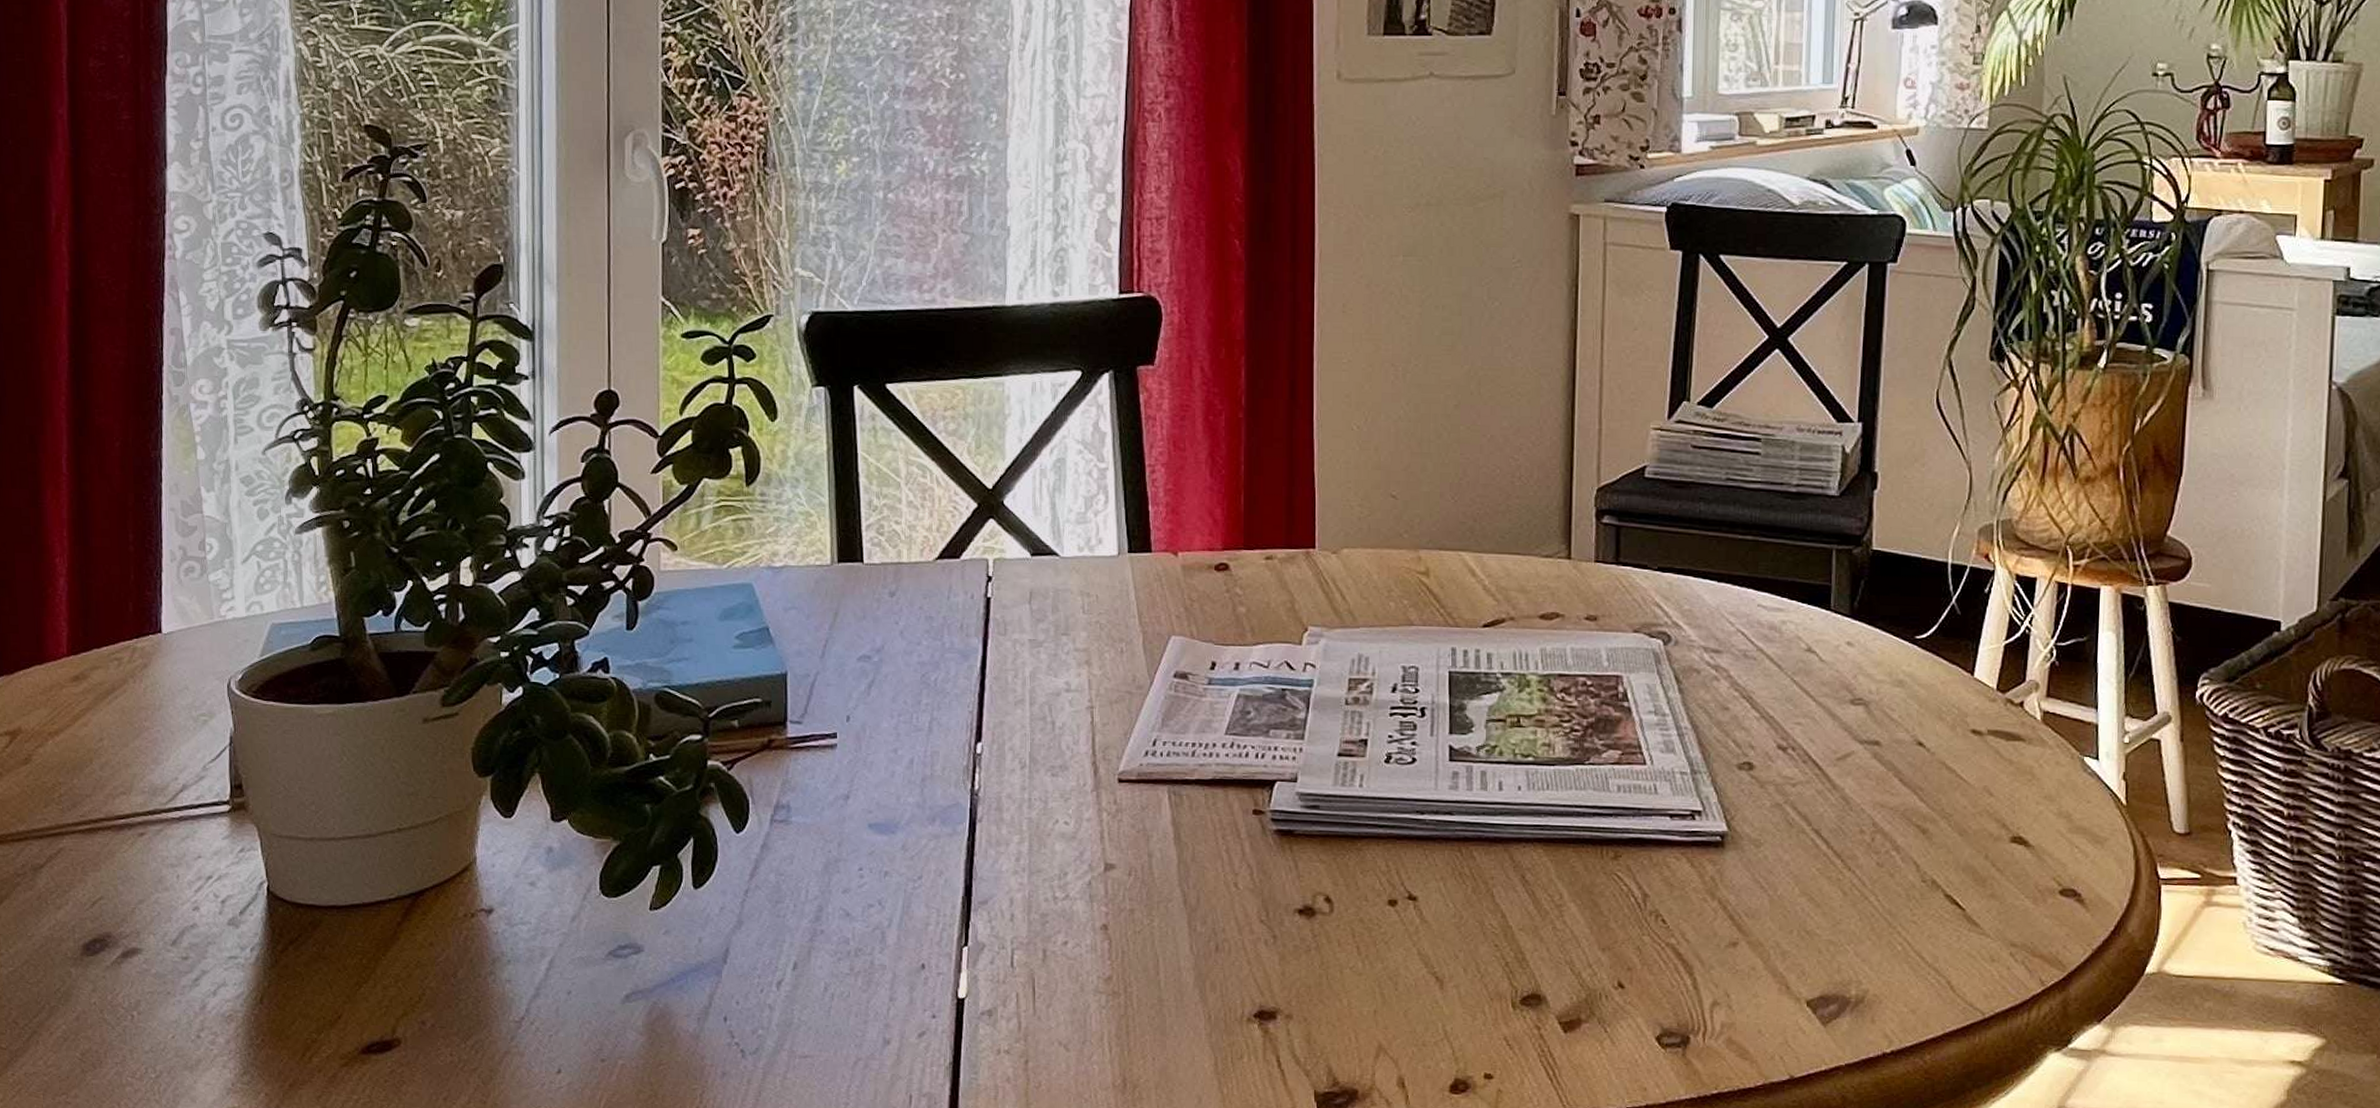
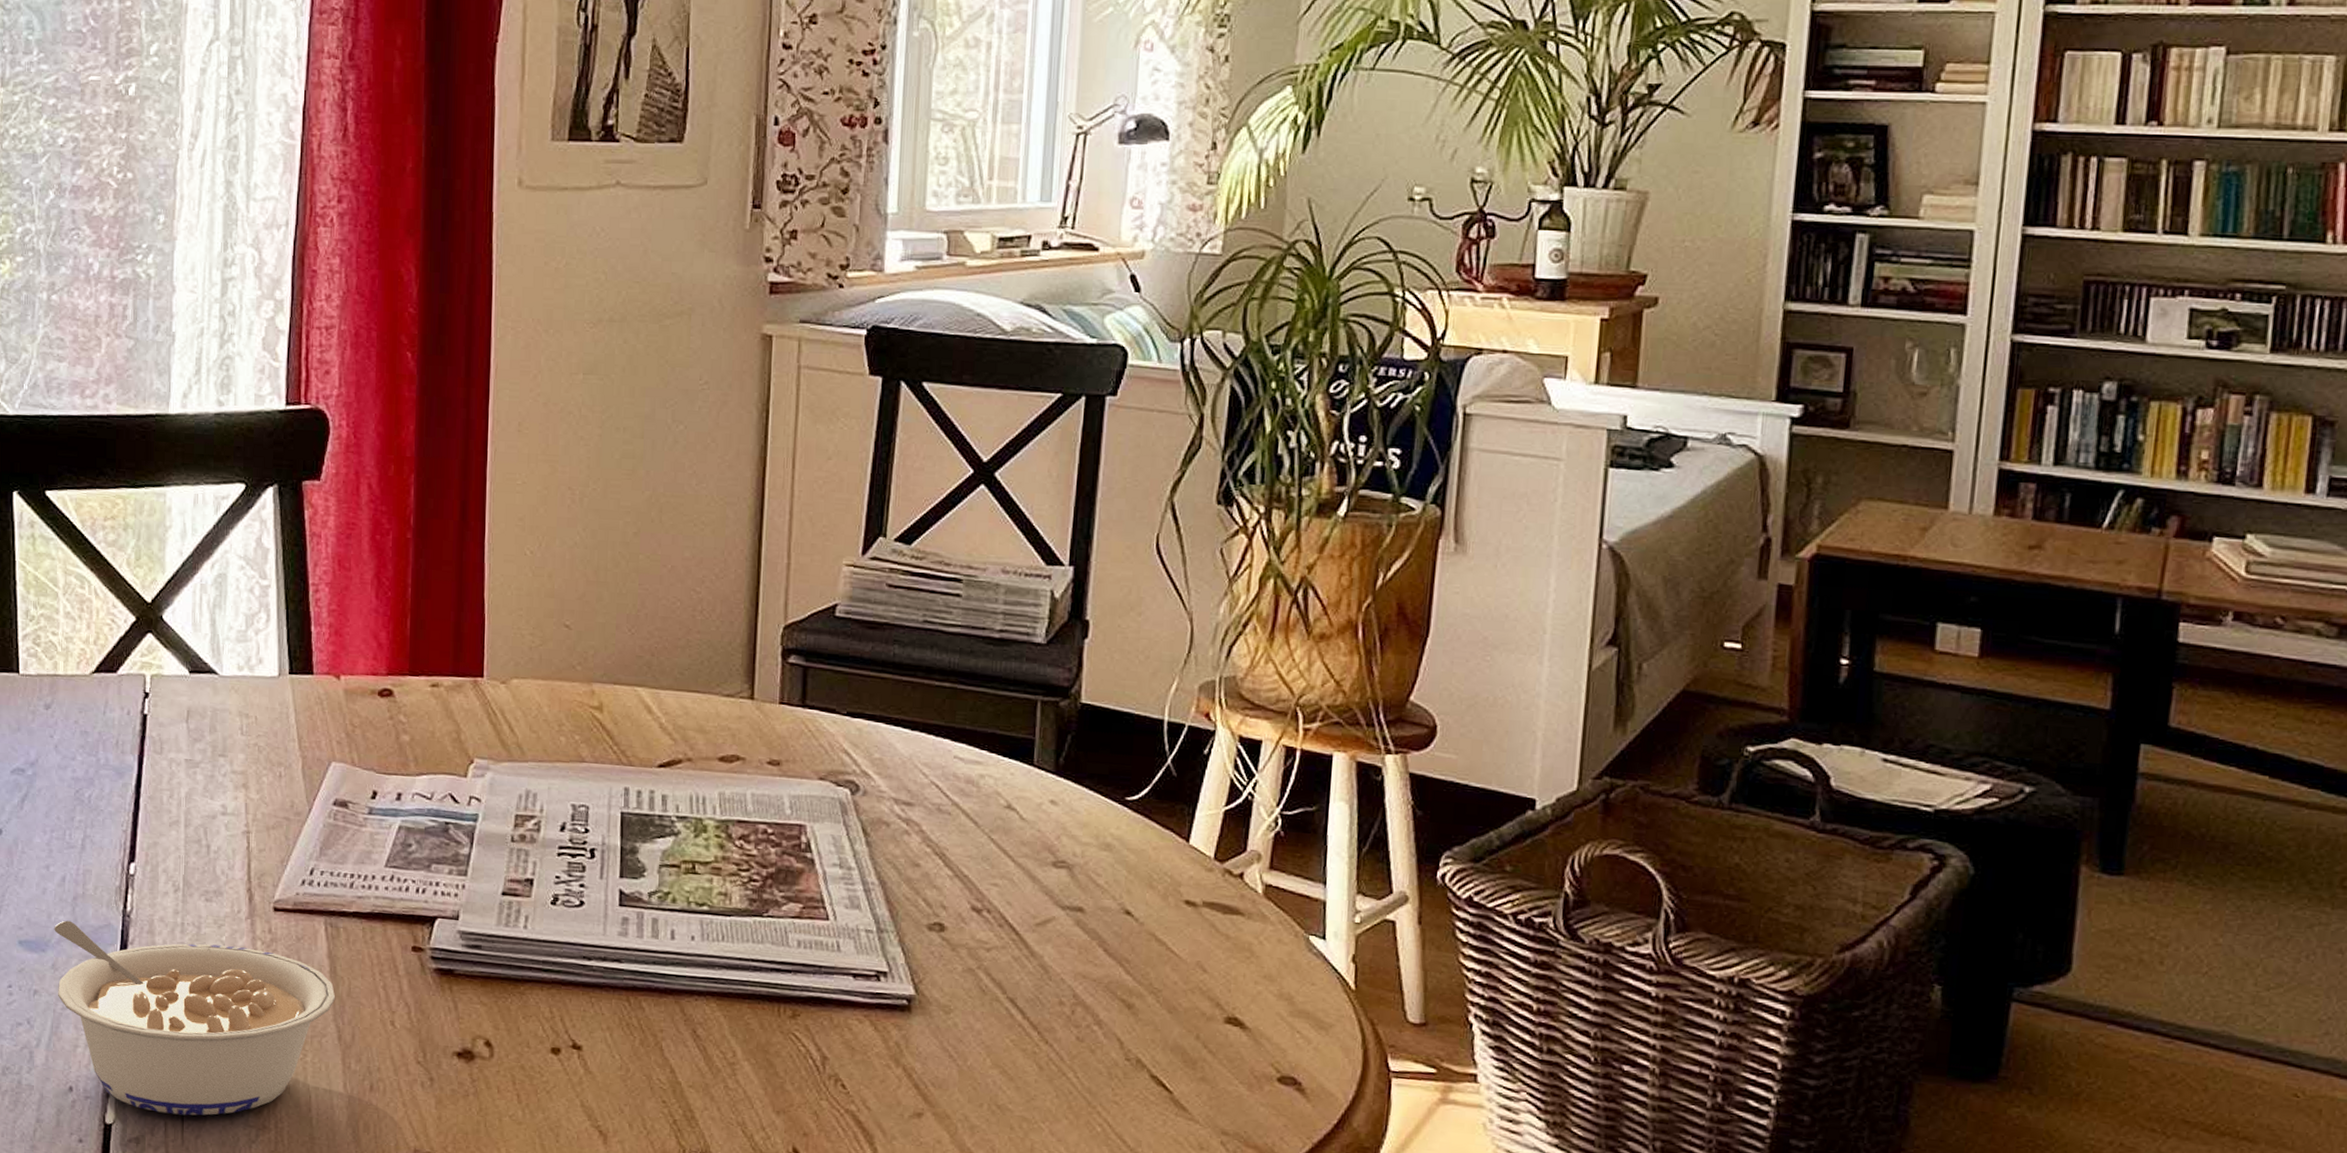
legume: none [903,802,1181,986] -> present [54,920,336,1116]

